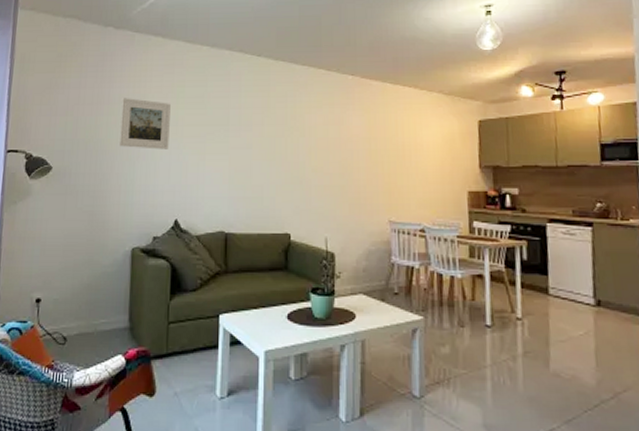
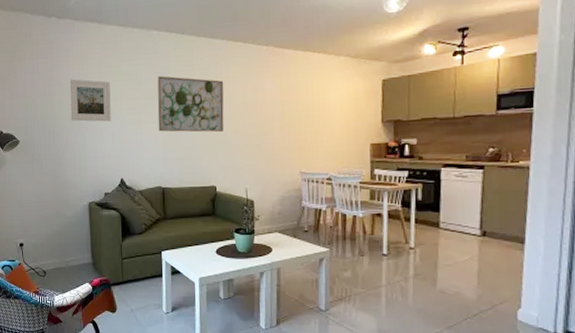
wall art: none [224,101,304,170] -> present [157,76,224,133]

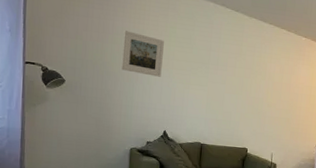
wall art: present [157,76,224,133] -> none [204,45,266,104]

